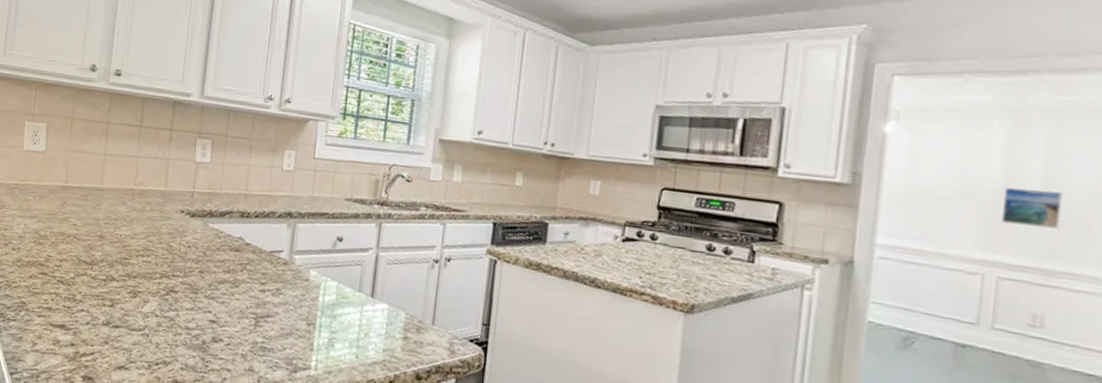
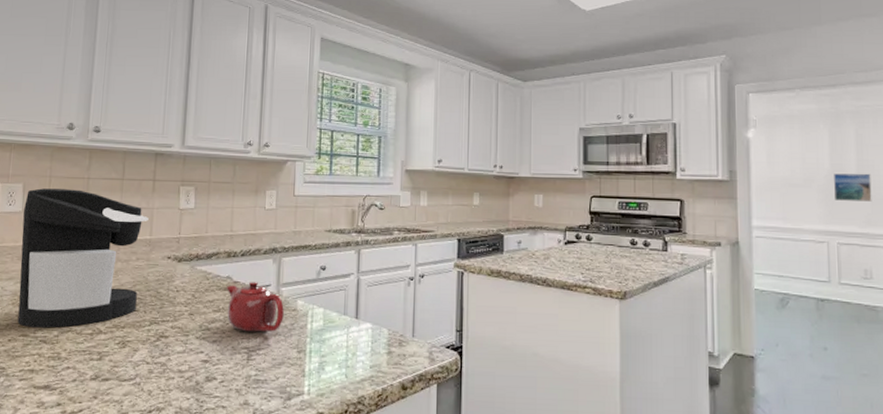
coffee maker: none [38,129,164,271] -> present [17,188,149,328]
teapot: none [237,245,296,300] -> present [227,282,284,332]

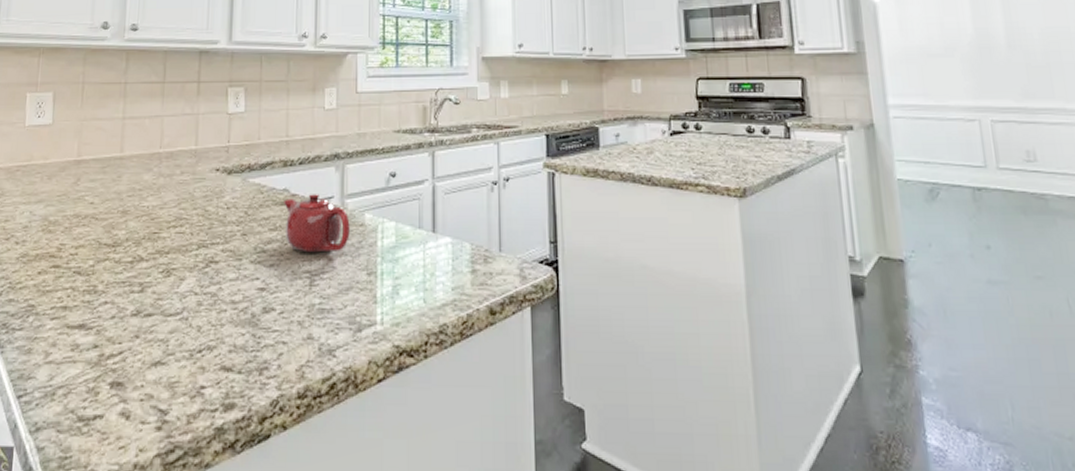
coffee maker: present [17,188,149,328] -> none [48,96,193,257]
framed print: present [834,173,872,202] -> none [979,37,1027,71]

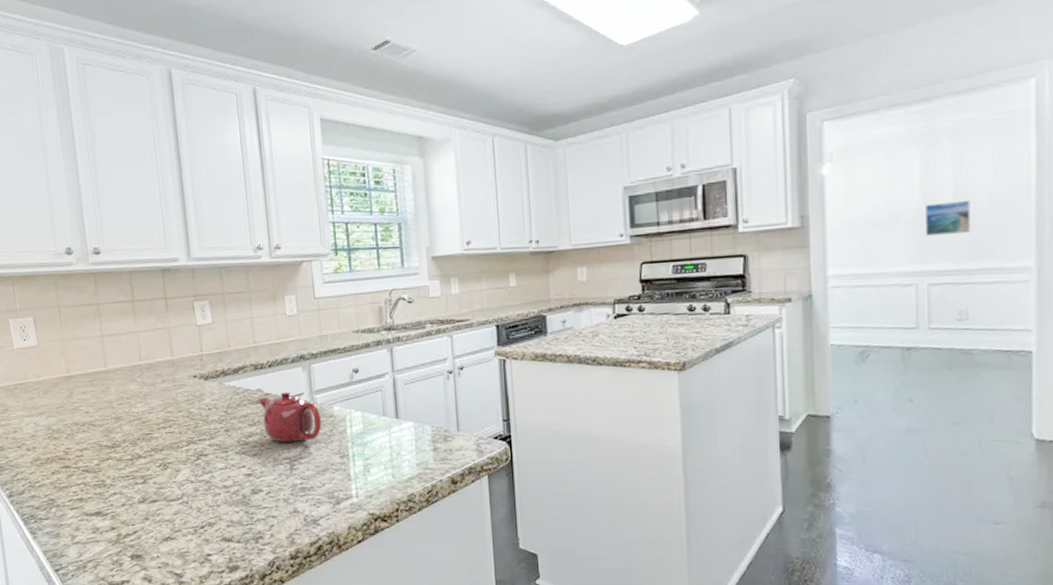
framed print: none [979,37,1027,71] -> present [926,200,971,236]

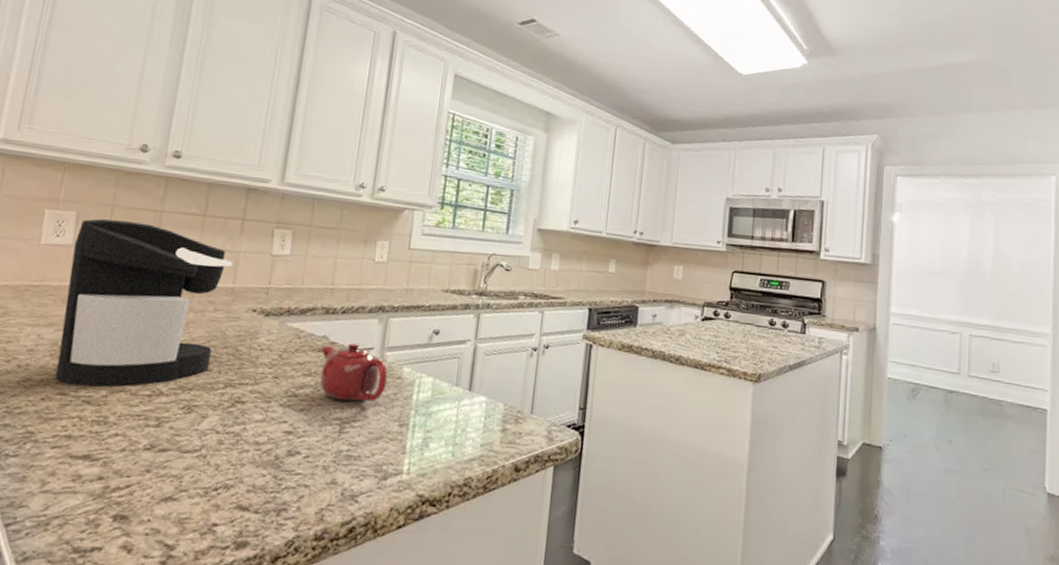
coffee maker: none [38,316,171,459] -> present [55,219,233,387]
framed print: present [926,200,971,236] -> none [970,264,1005,295]

